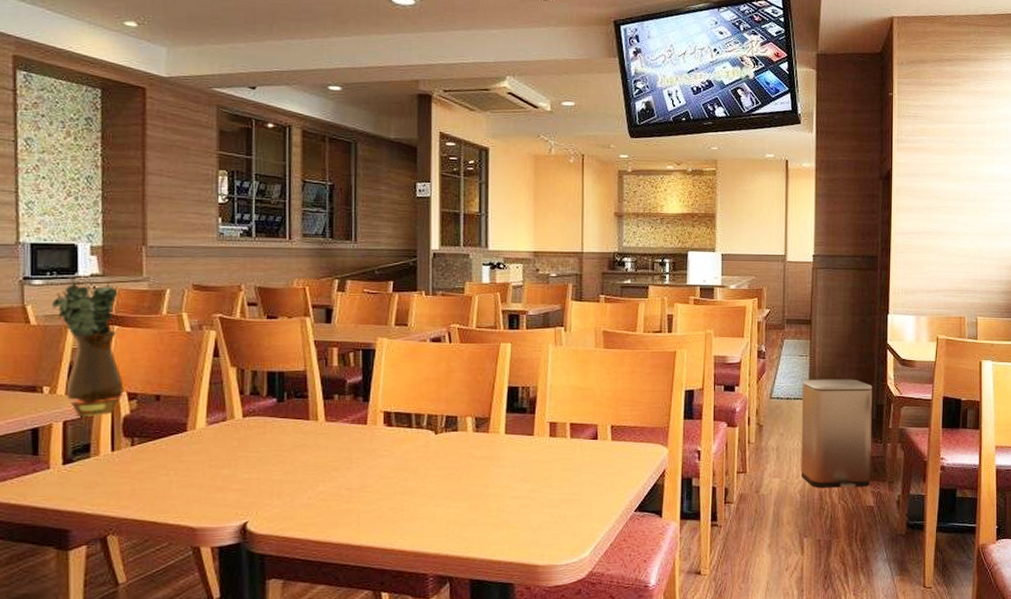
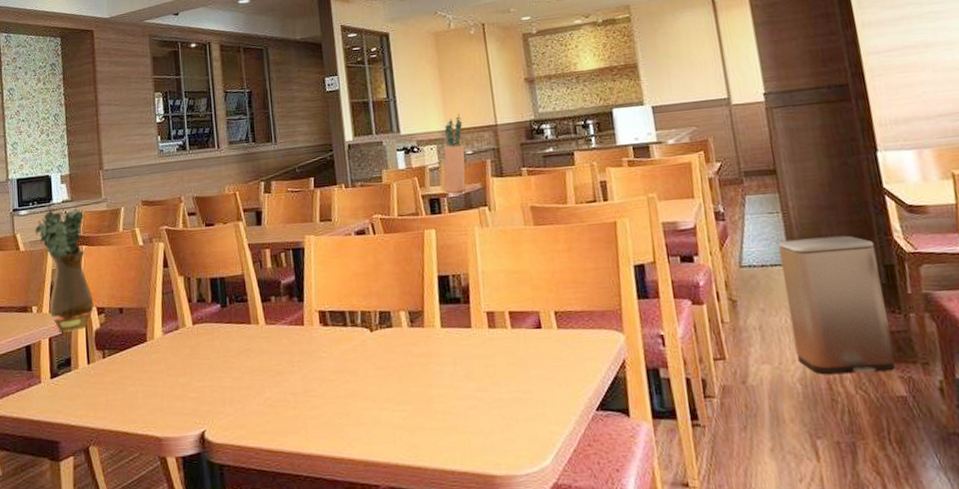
vase: none [526,237,551,311] -> present [443,114,466,193]

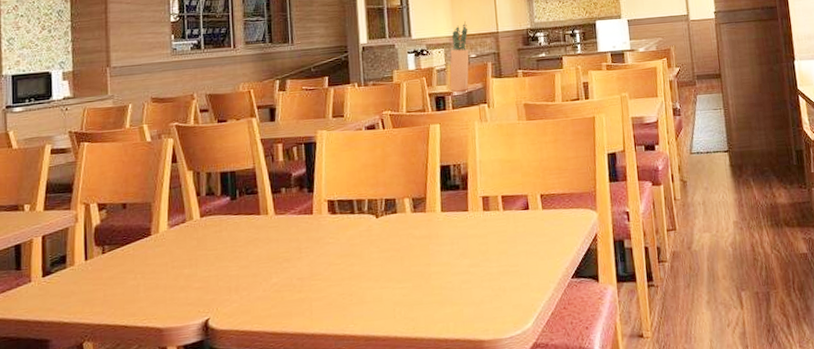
vase: present [35,205,94,333] -> none [31,102,94,230]
pedal bin: present [778,235,895,375] -> none [720,127,800,239]

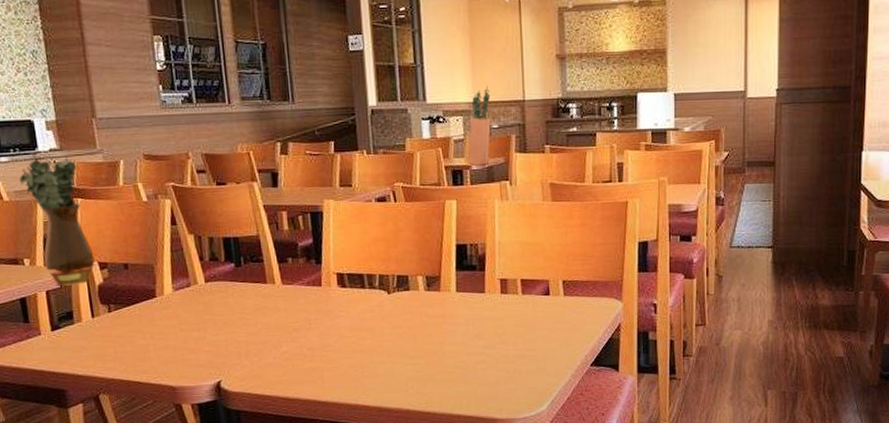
vase: none [31,102,94,230] -> present [19,153,95,286]

